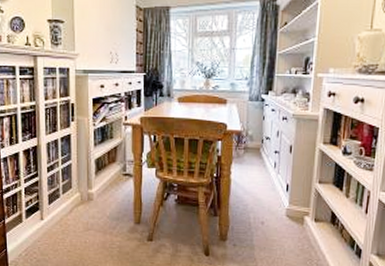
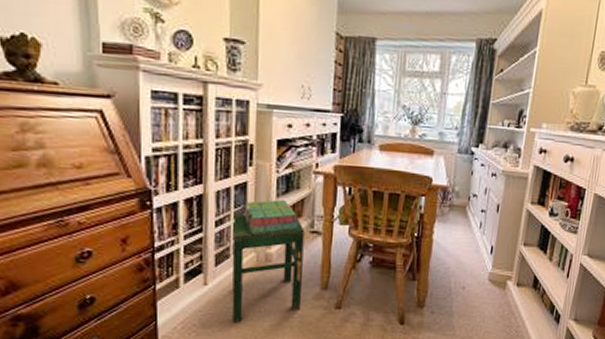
stool: none [61,160,119,252] -> present [231,213,305,323]
stack of books: none [69,148,113,178] -> present [243,200,299,235]

